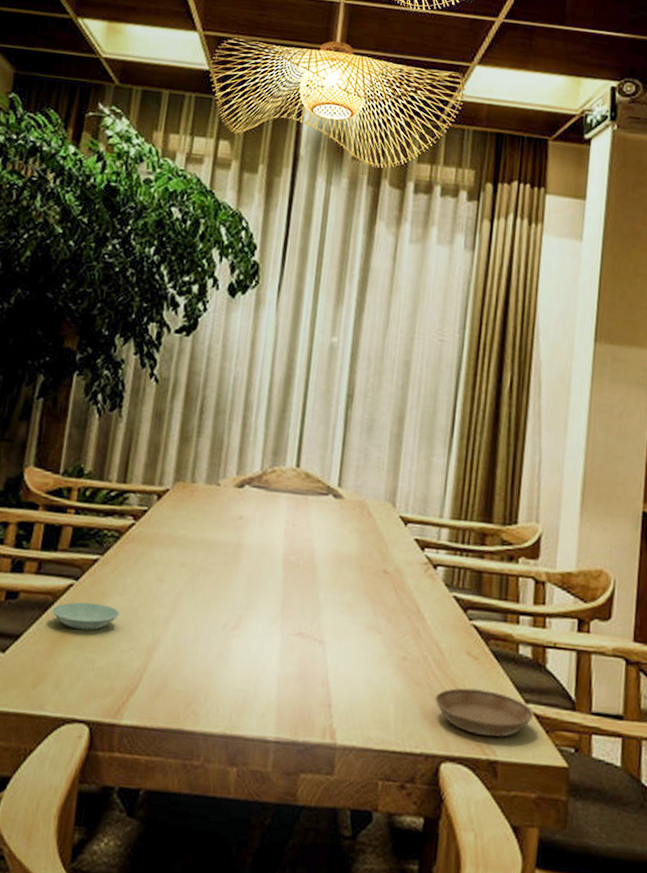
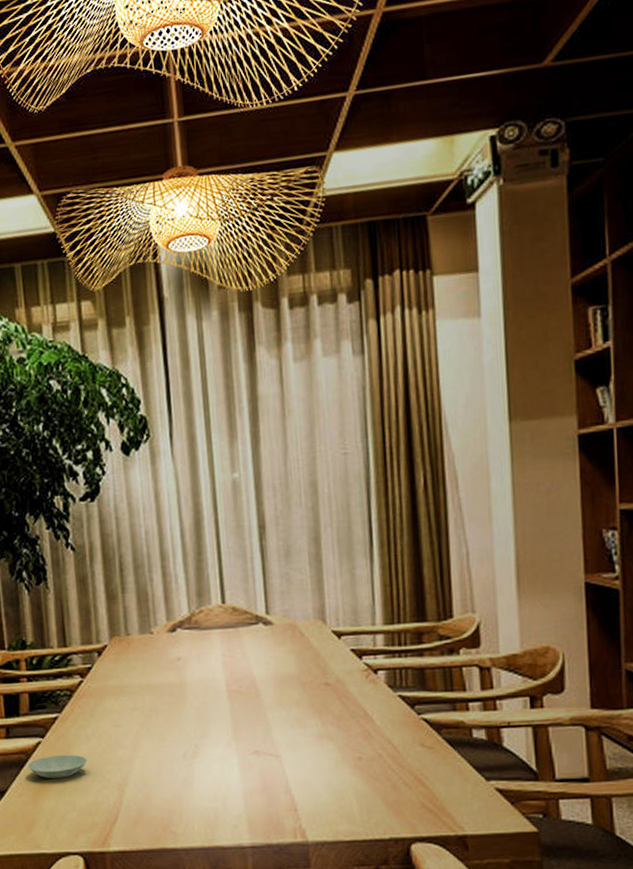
saucer: present [435,687,534,737] -> none [395,774,497,816]

